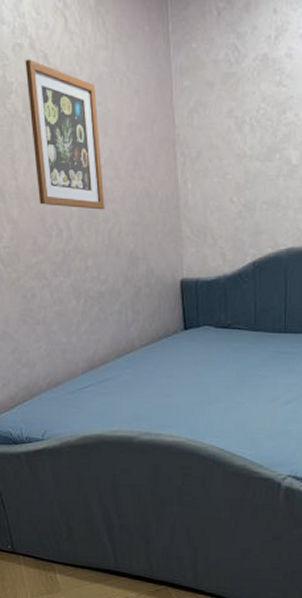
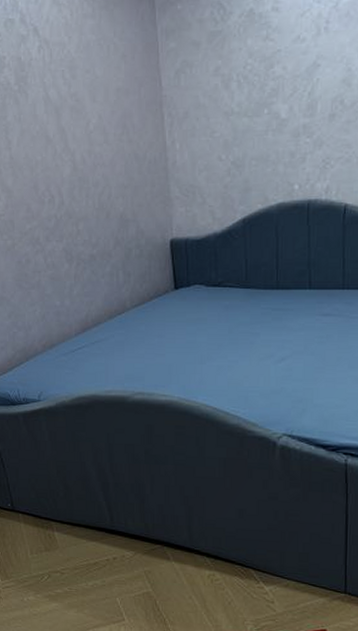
wall art: present [25,59,105,210] -> none [16,33,95,175]

